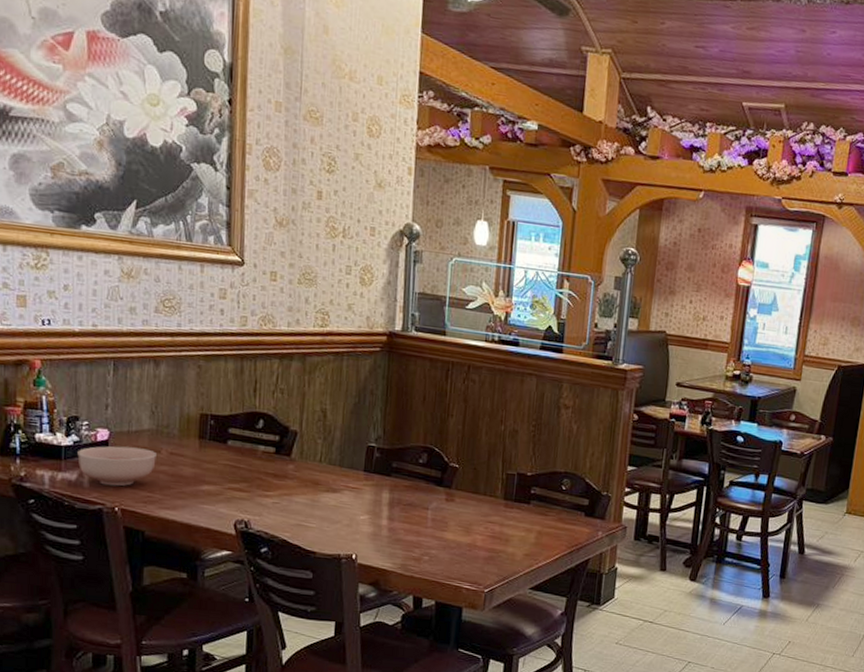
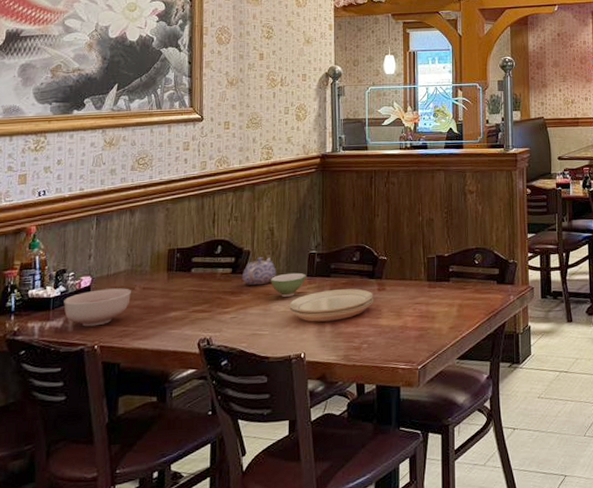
teapot: none [286,440,329,472] -> present [241,257,277,286]
bowl: none [321,464,363,491] -> present [271,272,306,298]
plate: none [341,490,441,526] -> present [289,288,374,322]

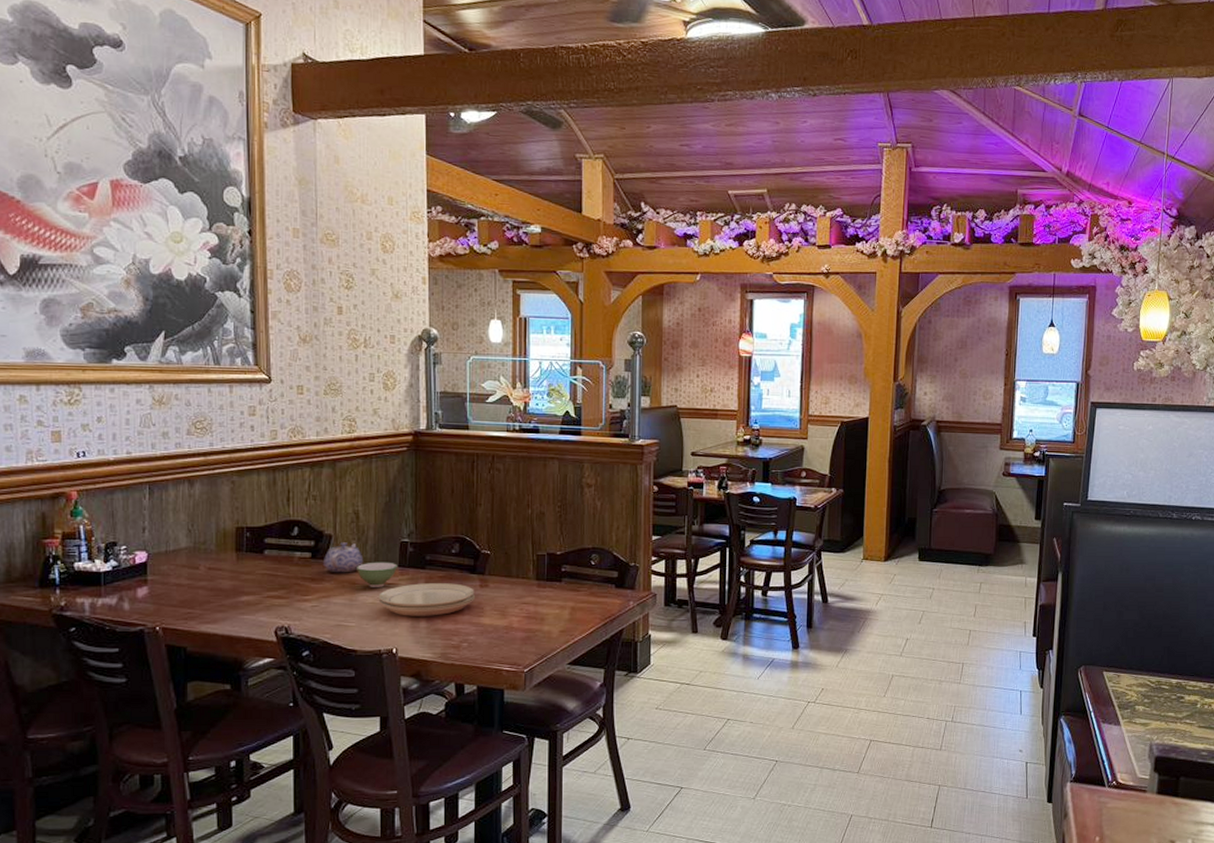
bowl: present [63,288,132,327] -> none [117,567,196,606]

